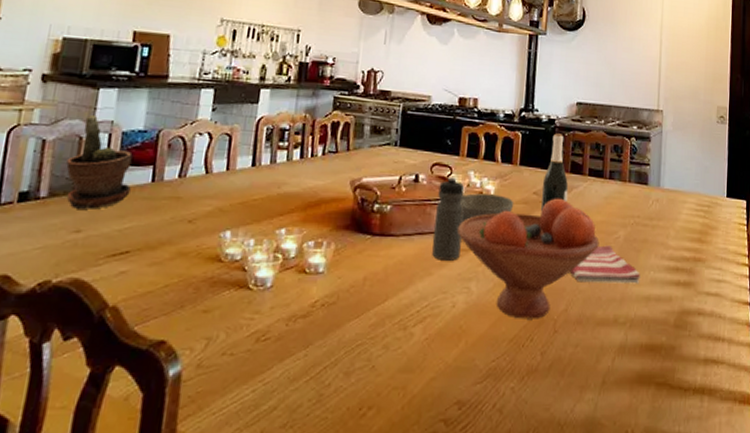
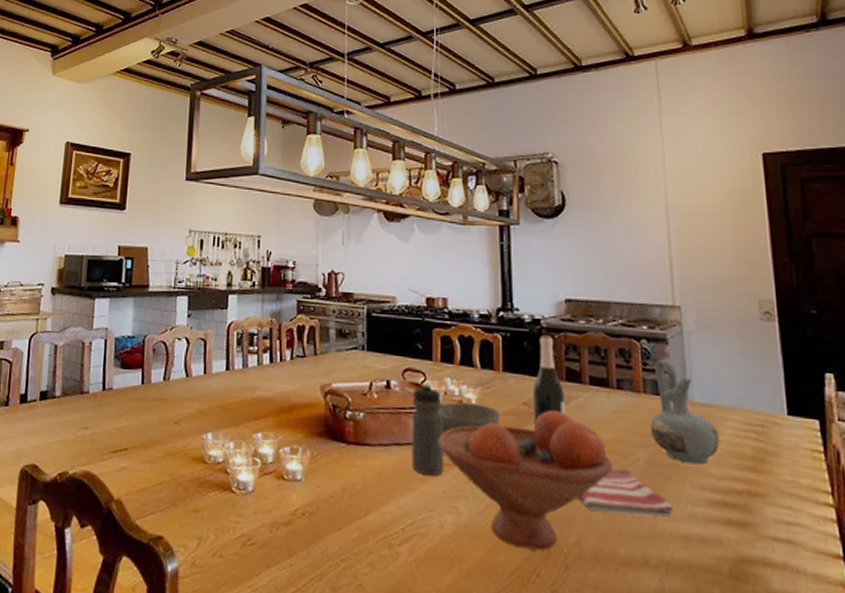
potted plant: present [66,115,133,209] -> none [74,323,125,408]
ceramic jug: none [630,154,679,239] -> present [649,359,720,465]

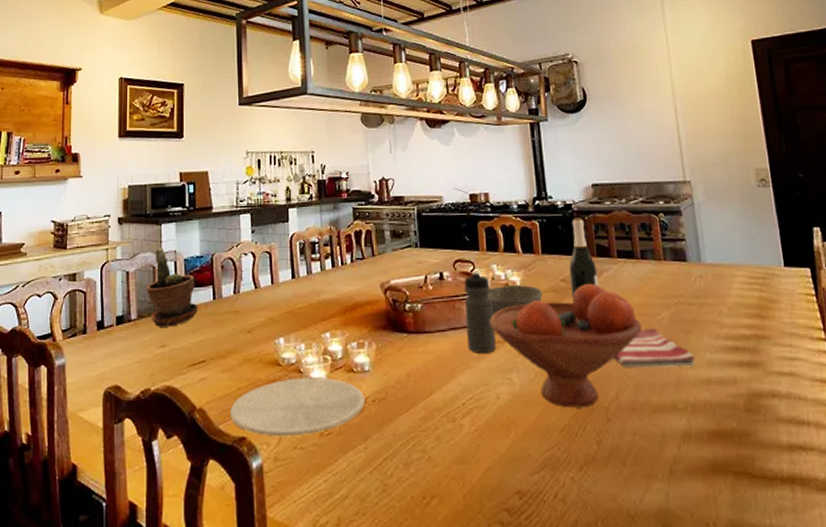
potted plant: none [74,323,125,408] -> present [147,248,198,327]
plate: none [149,478,294,543] -> present [230,377,365,437]
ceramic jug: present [649,359,720,465] -> none [671,229,730,318]

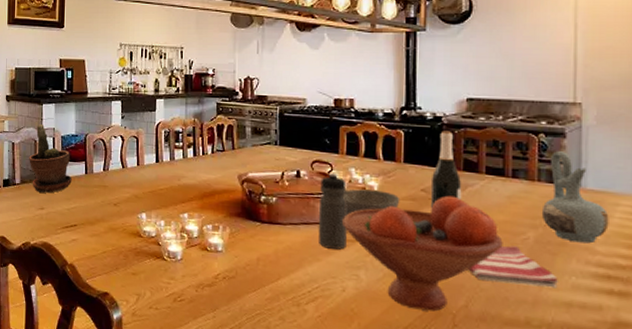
plate: present [230,377,365,437] -> none [96,249,216,299]
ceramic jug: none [671,229,730,318] -> present [541,151,609,244]

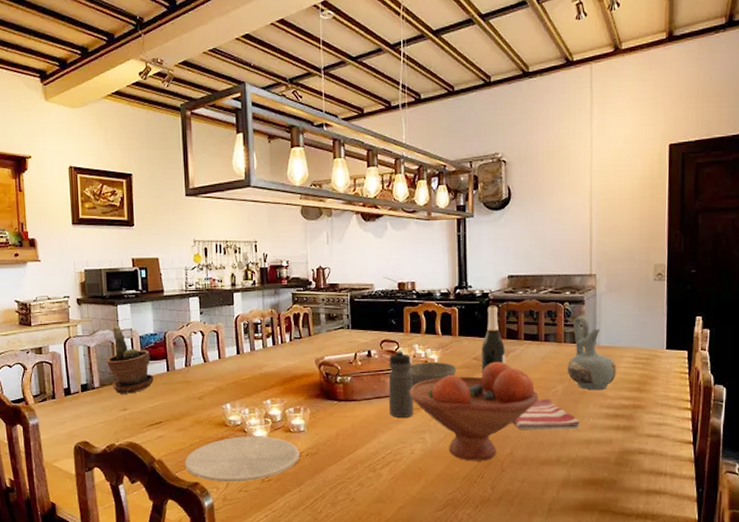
plate: none [96,249,216,299] -> present [185,436,300,483]

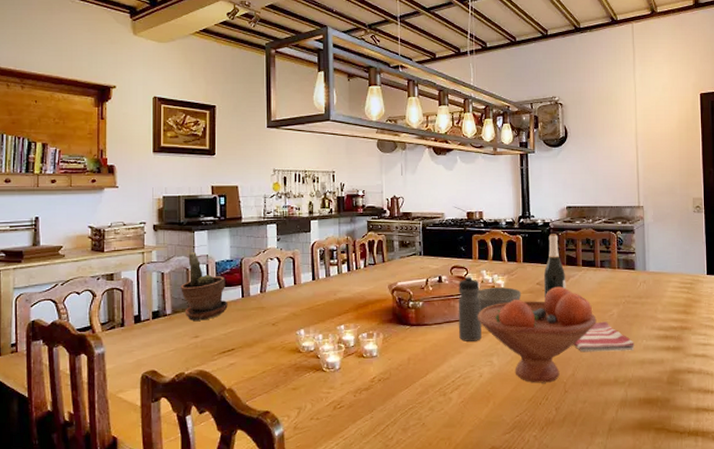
plate: present [185,436,300,483] -> none [256,362,372,410]
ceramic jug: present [567,316,617,391] -> none [621,244,665,313]

